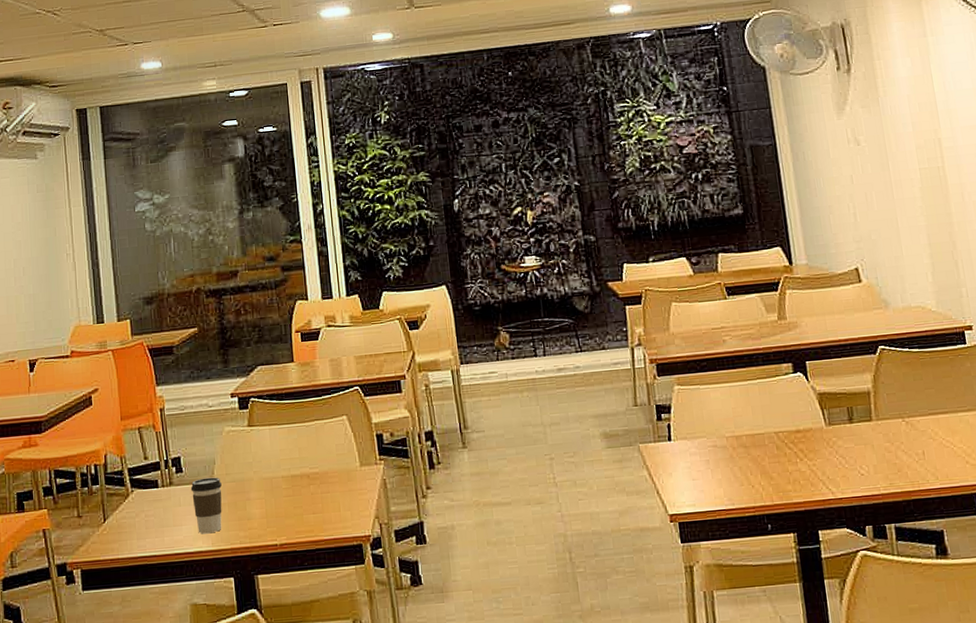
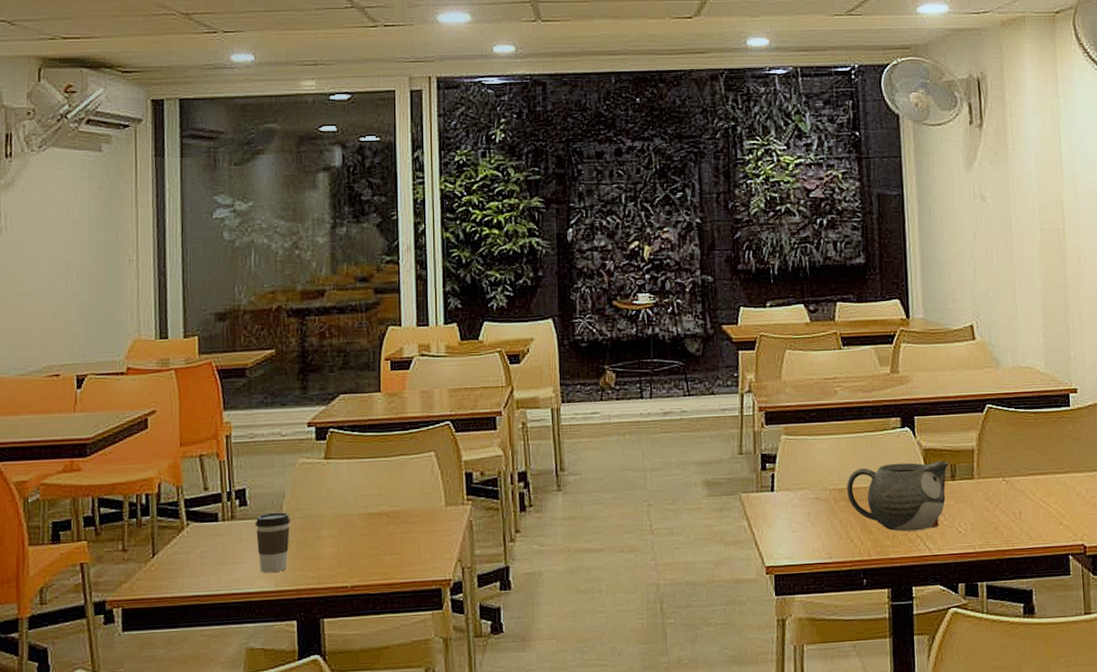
teapot: none [743,404,845,476] -> present [847,461,949,532]

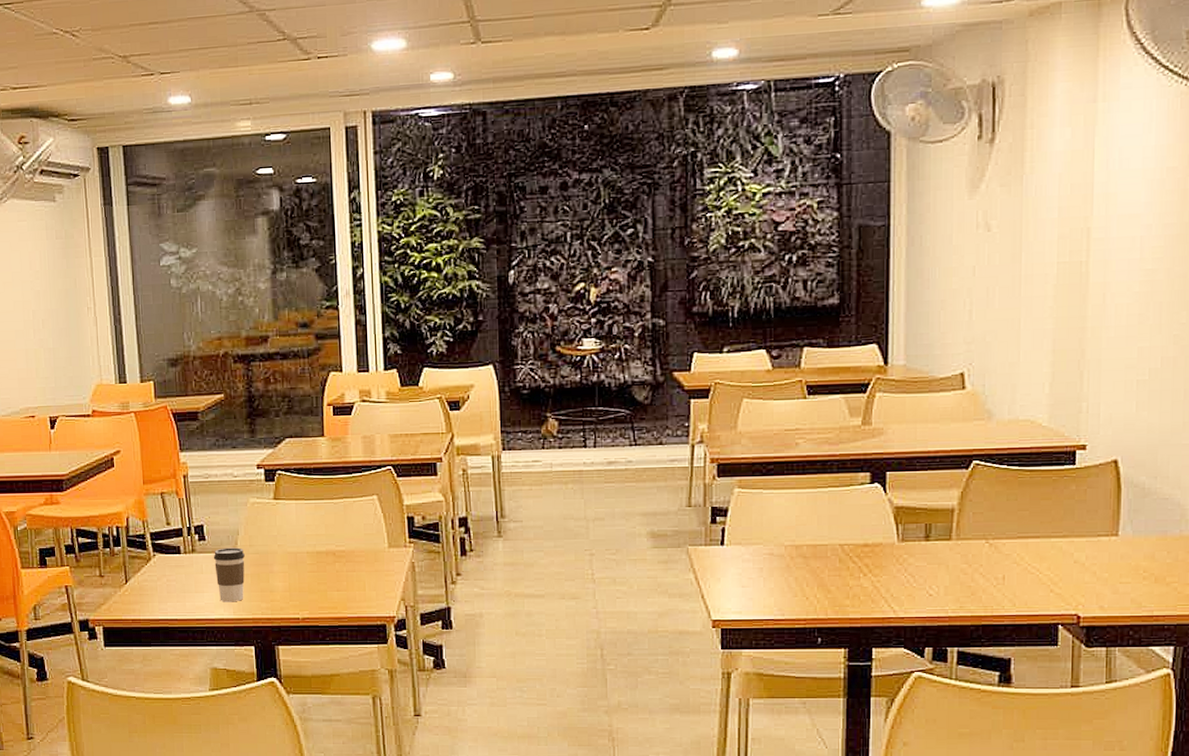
teapot: present [847,461,949,532] -> none [805,520,923,592]

